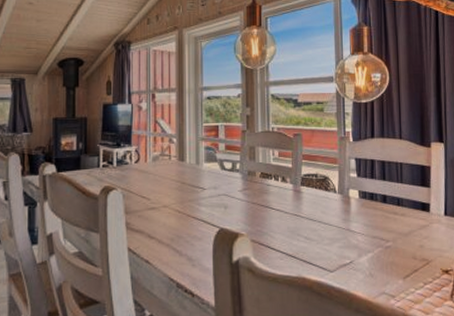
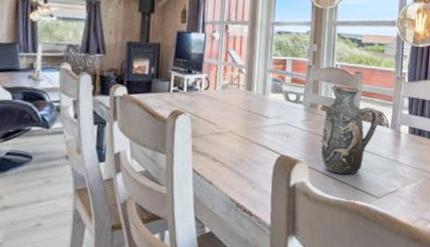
decorative vase: none [263,150,325,247] -> present [320,85,379,175]

